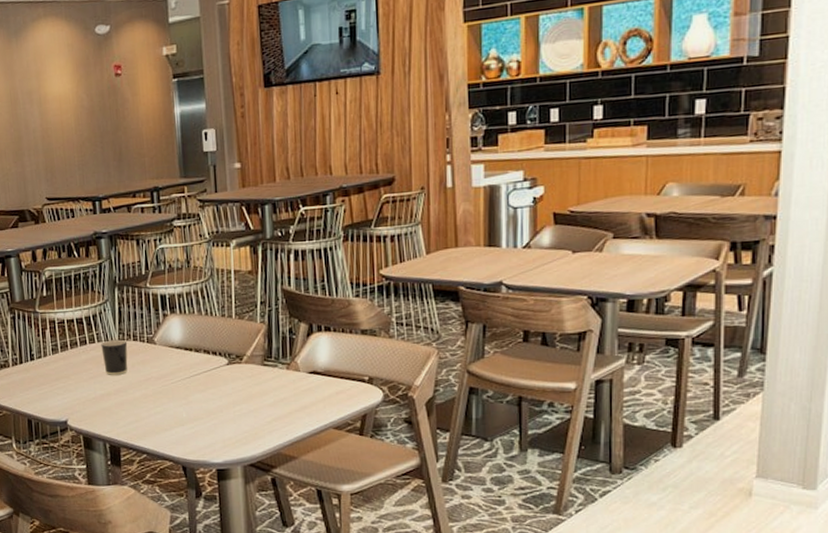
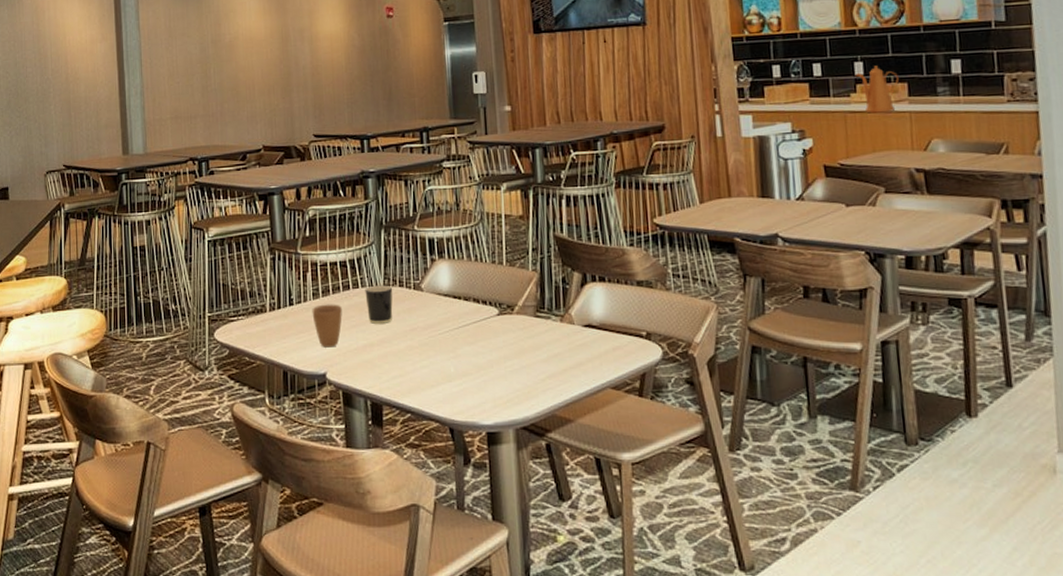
cup: none [52,358,81,398] -> present [312,304,342,348]
coffee pot: none [594,109,638,159] -> present [856,66,899,114]

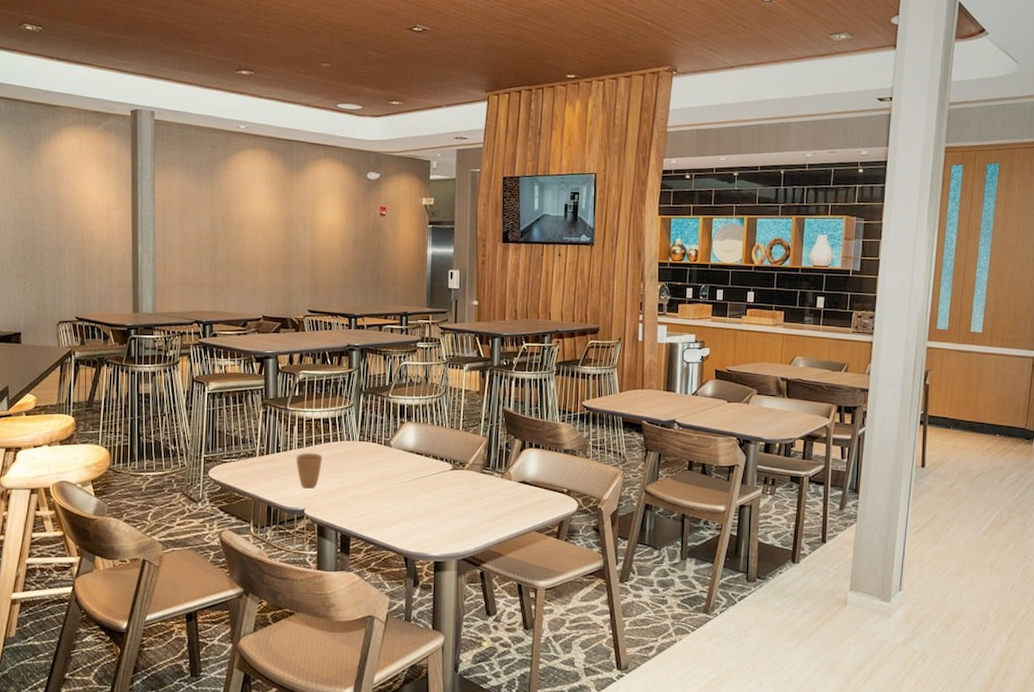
mug: present [365,285,393,324] -> none [343,440,367,471]
coffee pot: present [856,66,899,114] -> none [748,296,778,333]

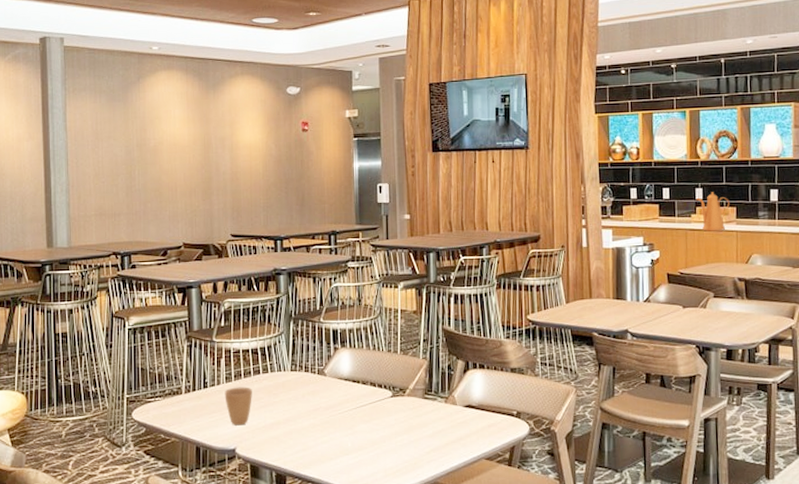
coffee pot: none [748,296,778,333] -> present [696,192,729,231]

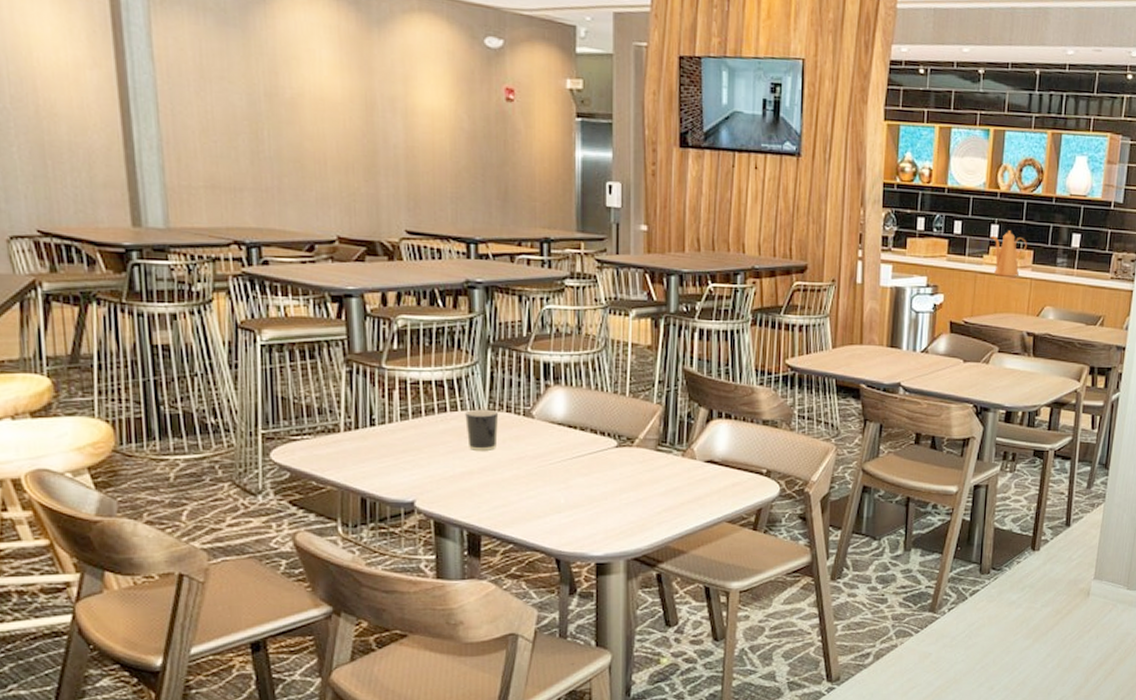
cup: present [224,387,252,426] -> none [399,427,437,474]
mug: none [274,370,299,404] -> present [465,409,499,450]

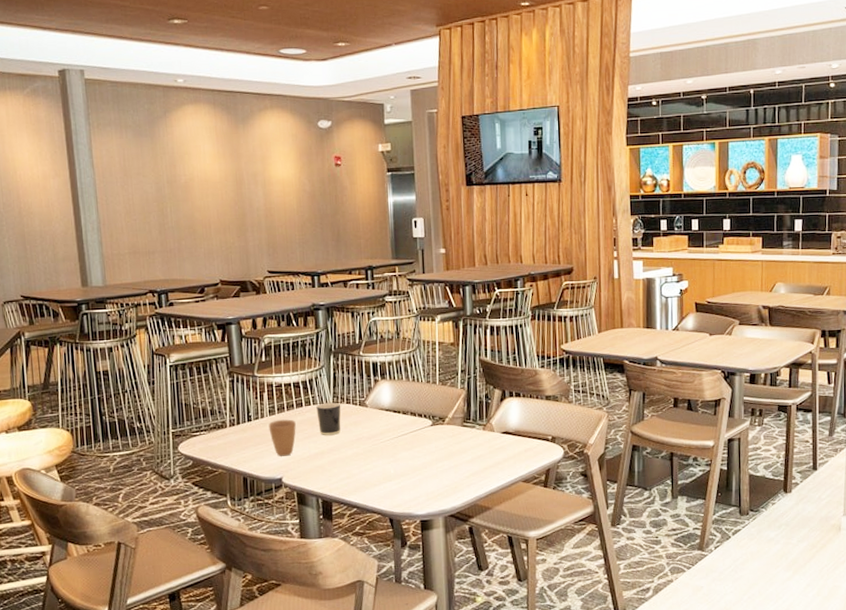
cup: none [399,427,437,474] -> present [268,419,296,456]
coffee pot: present [991,230,1027,277] -> none [724,223,756,261]

